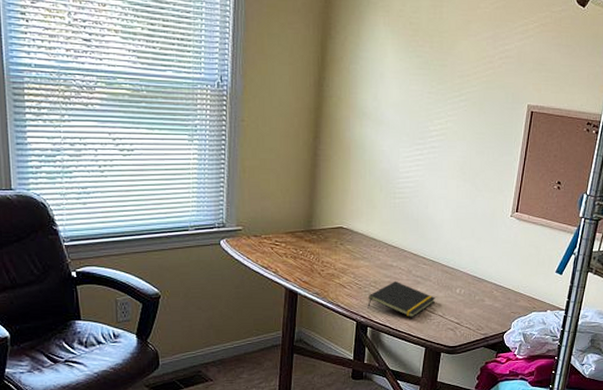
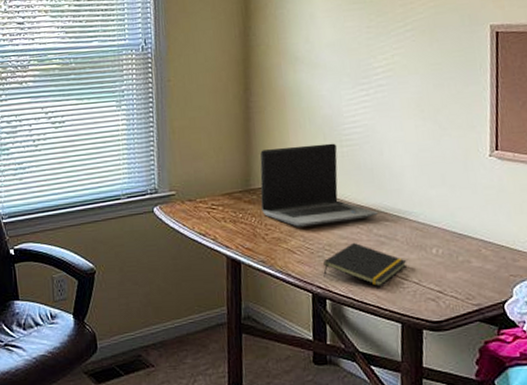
laptop computer: none [319,194,417,265] -> present [260,143,377,227]

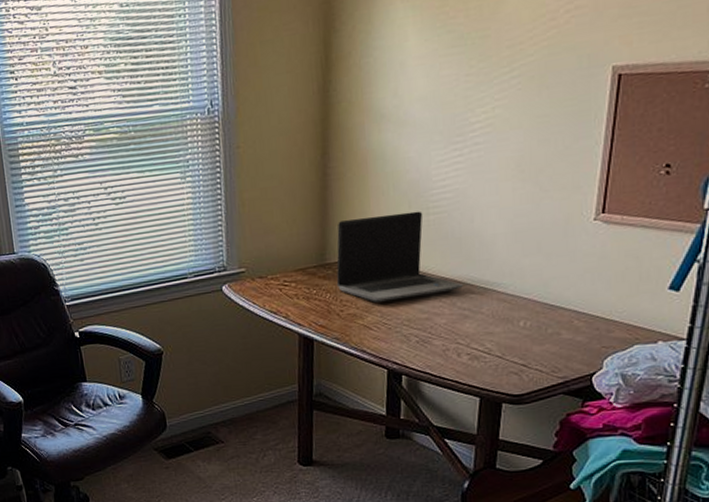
notepad: present [323,242,407,287] -> none [400,316,491,362]

